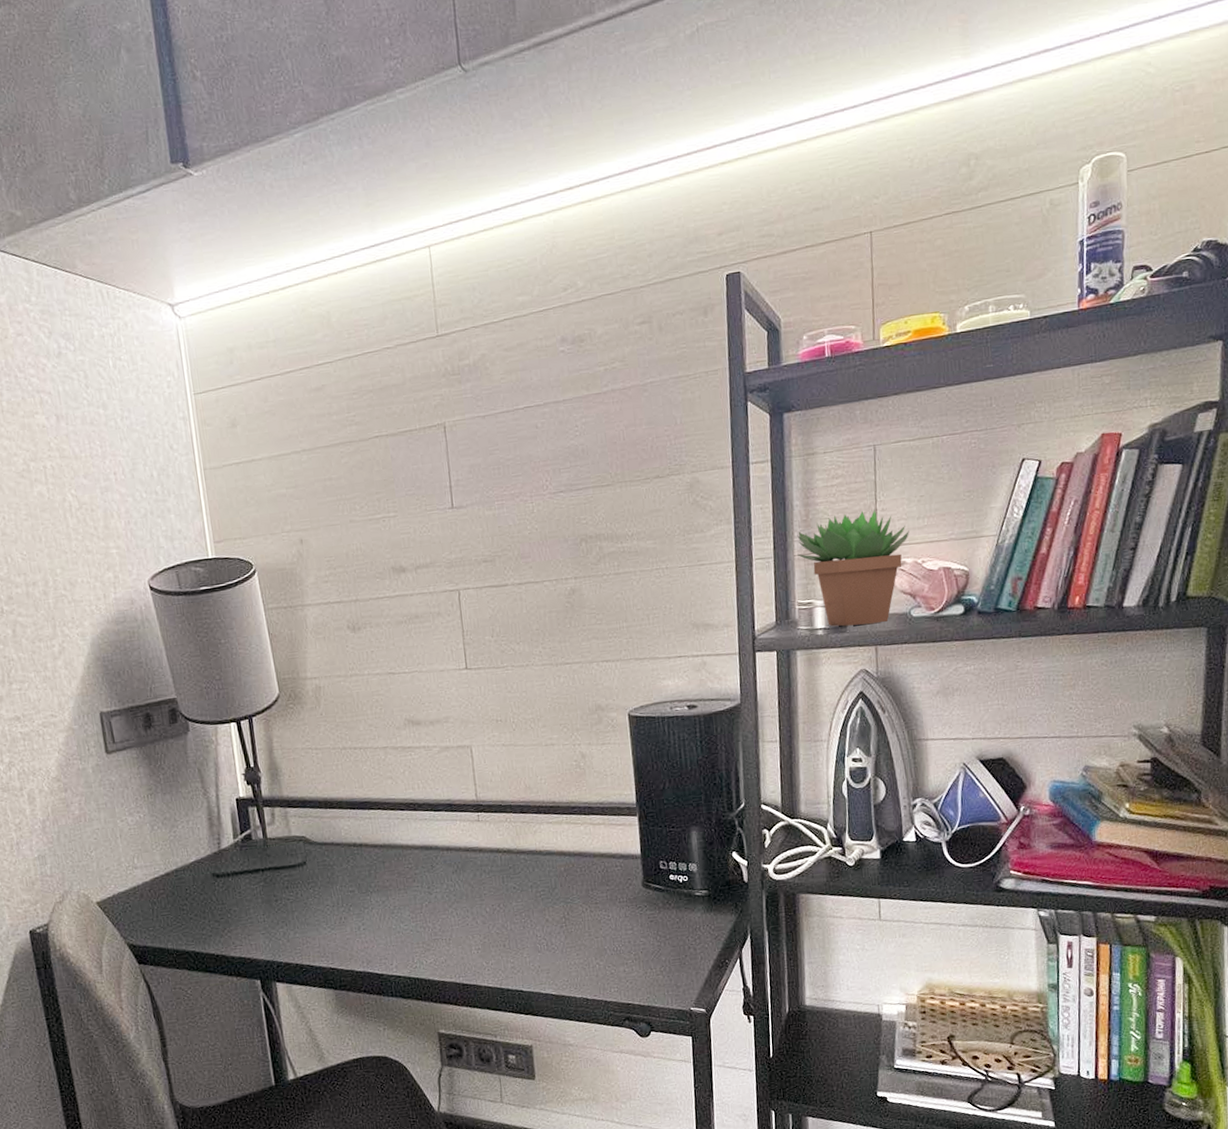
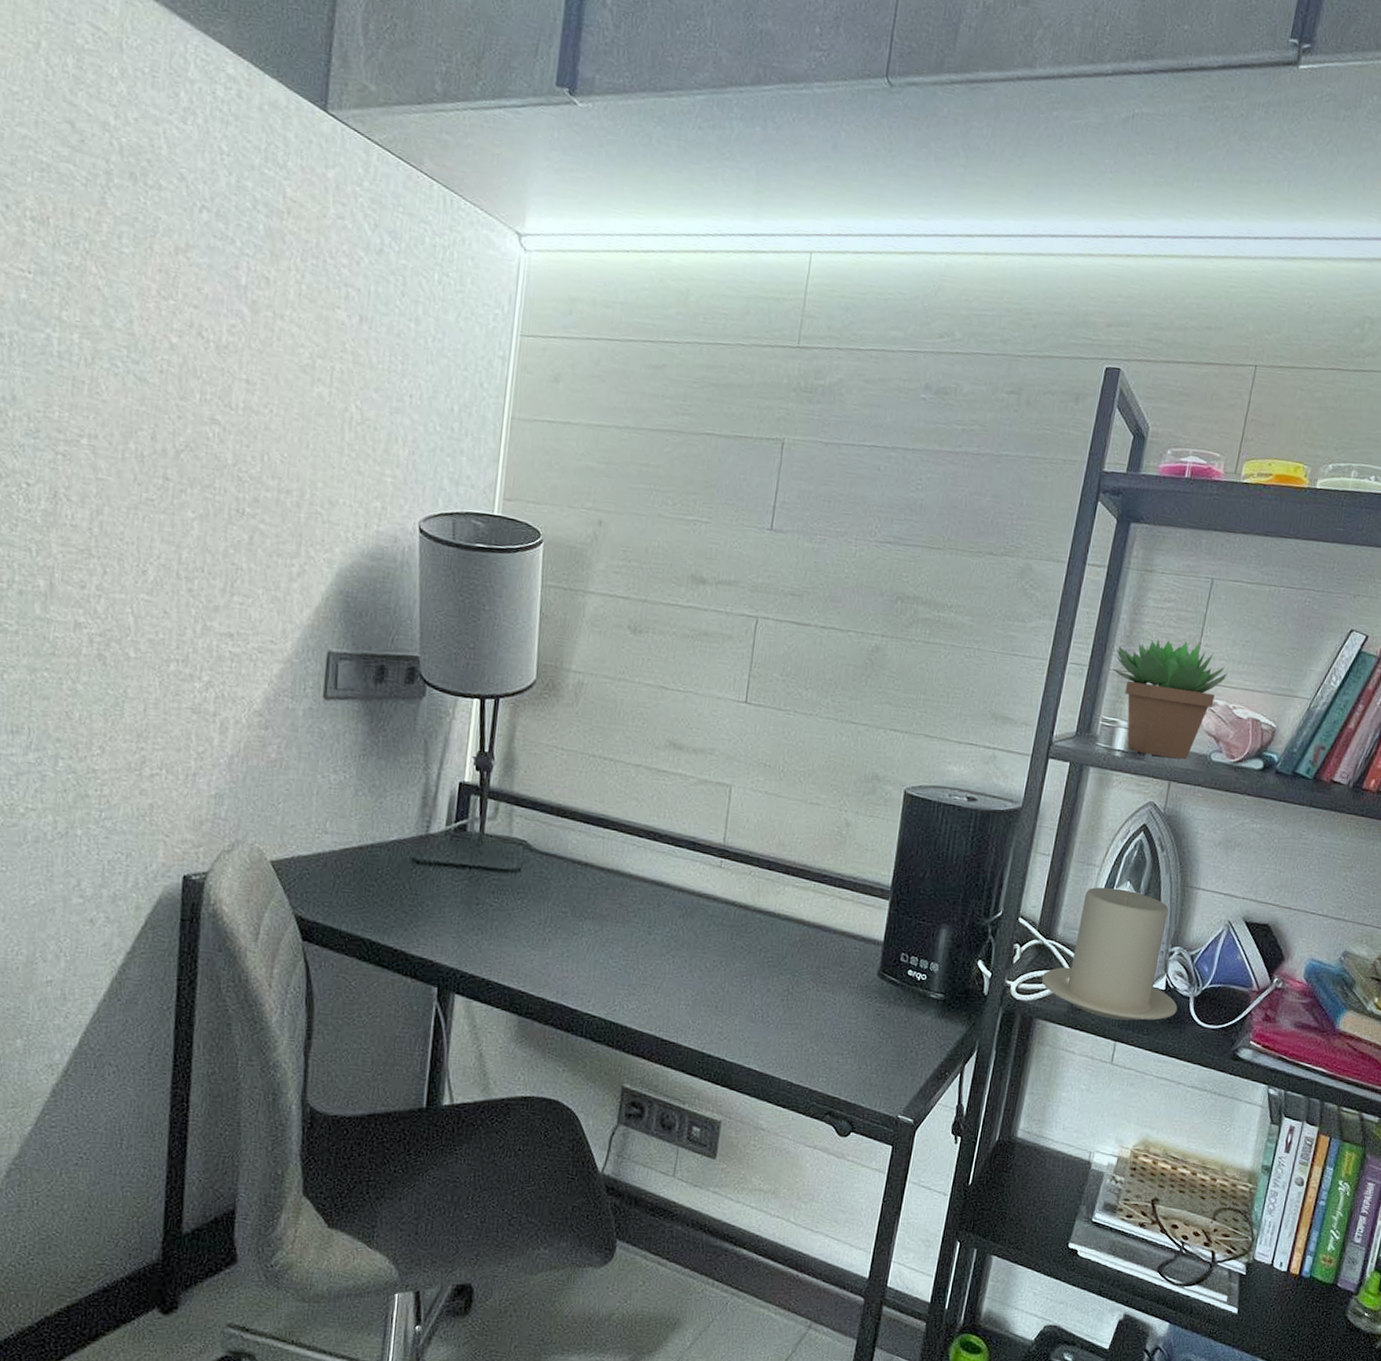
candle: none [795,756,932,879] -> present [1041,887,1178,1021]

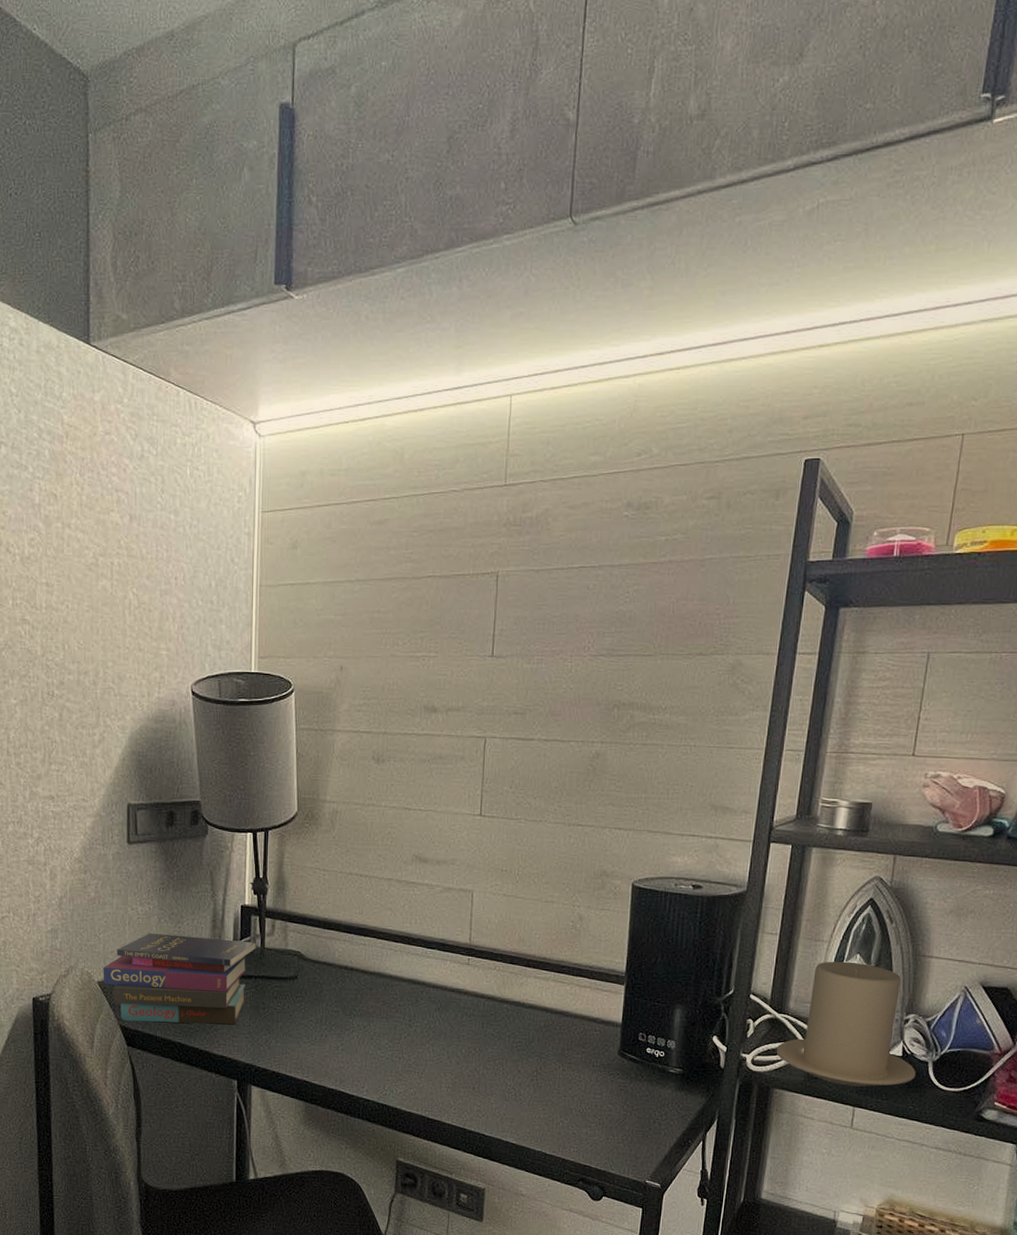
books: none [277,806,474,921] -> present [103,933,256,1024]
succulent plant: present [1113,639,1228,760] -> none [830,716,950,833]

